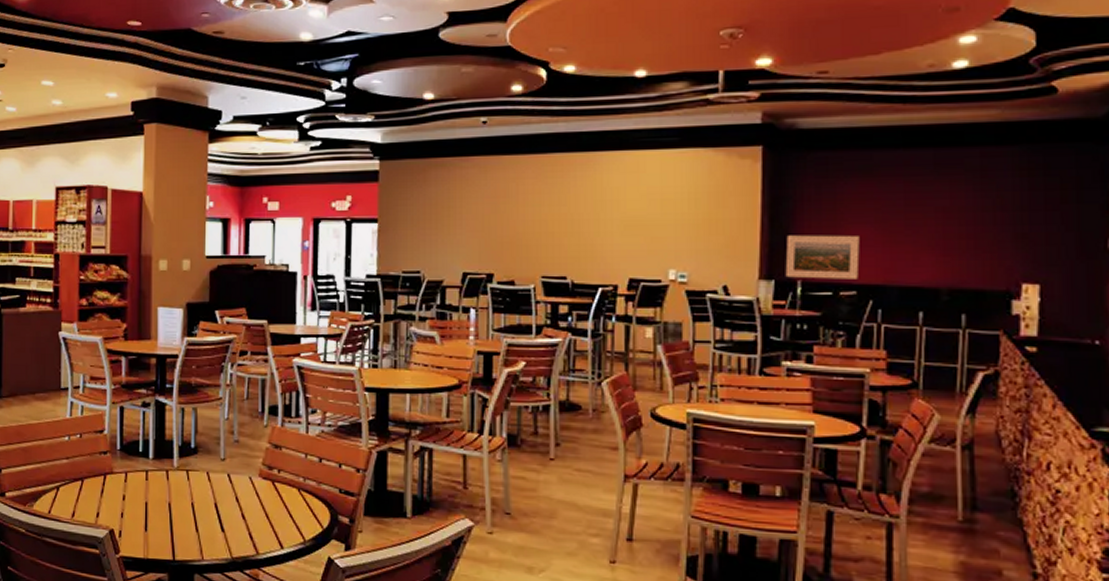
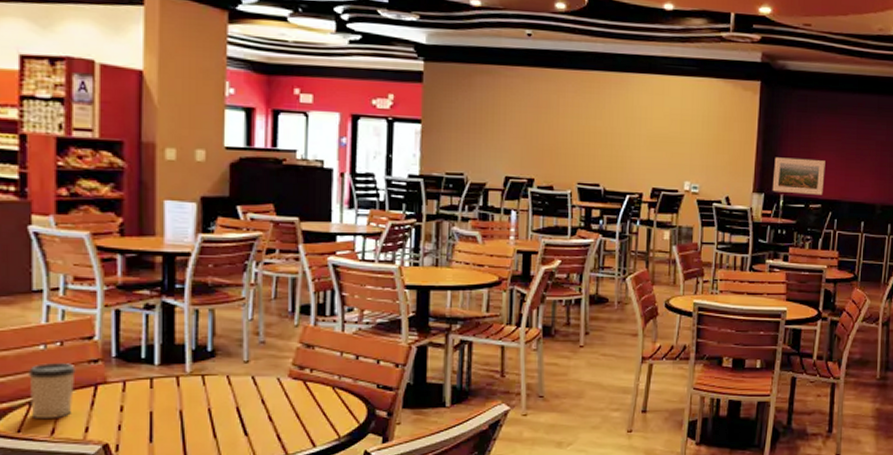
cup: none [57,453,91,503] -> present [29,363,76,418]

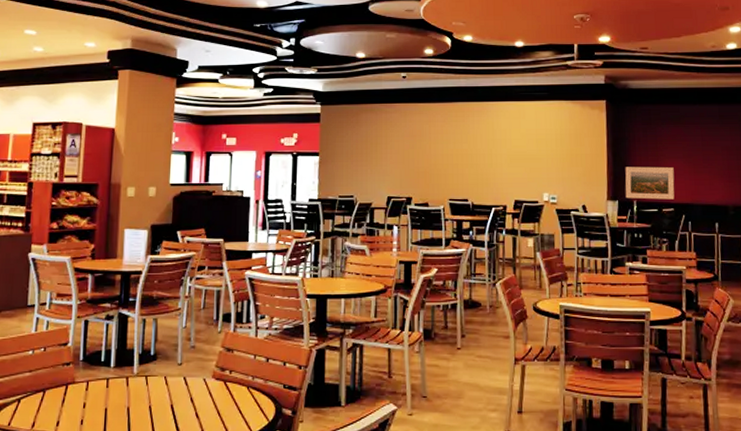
cup: present [29,363,76,418] -> none [19,366,53,413]

